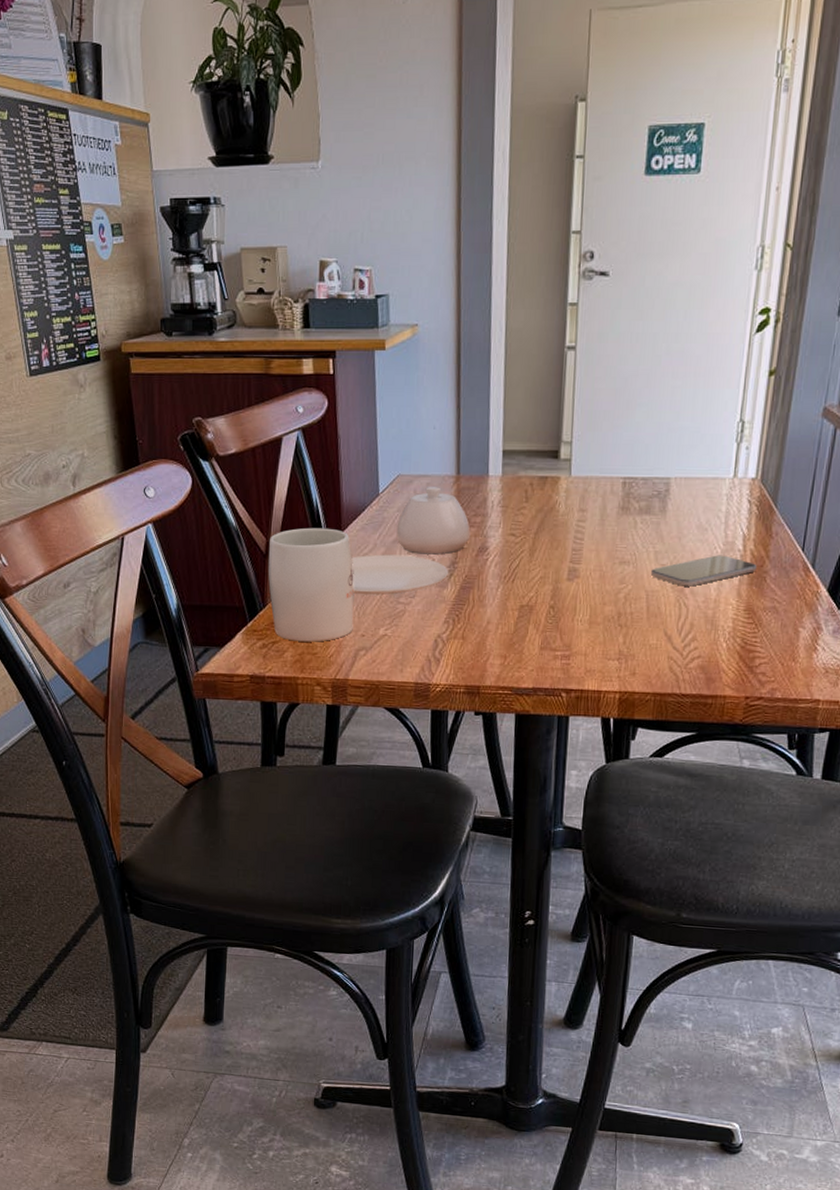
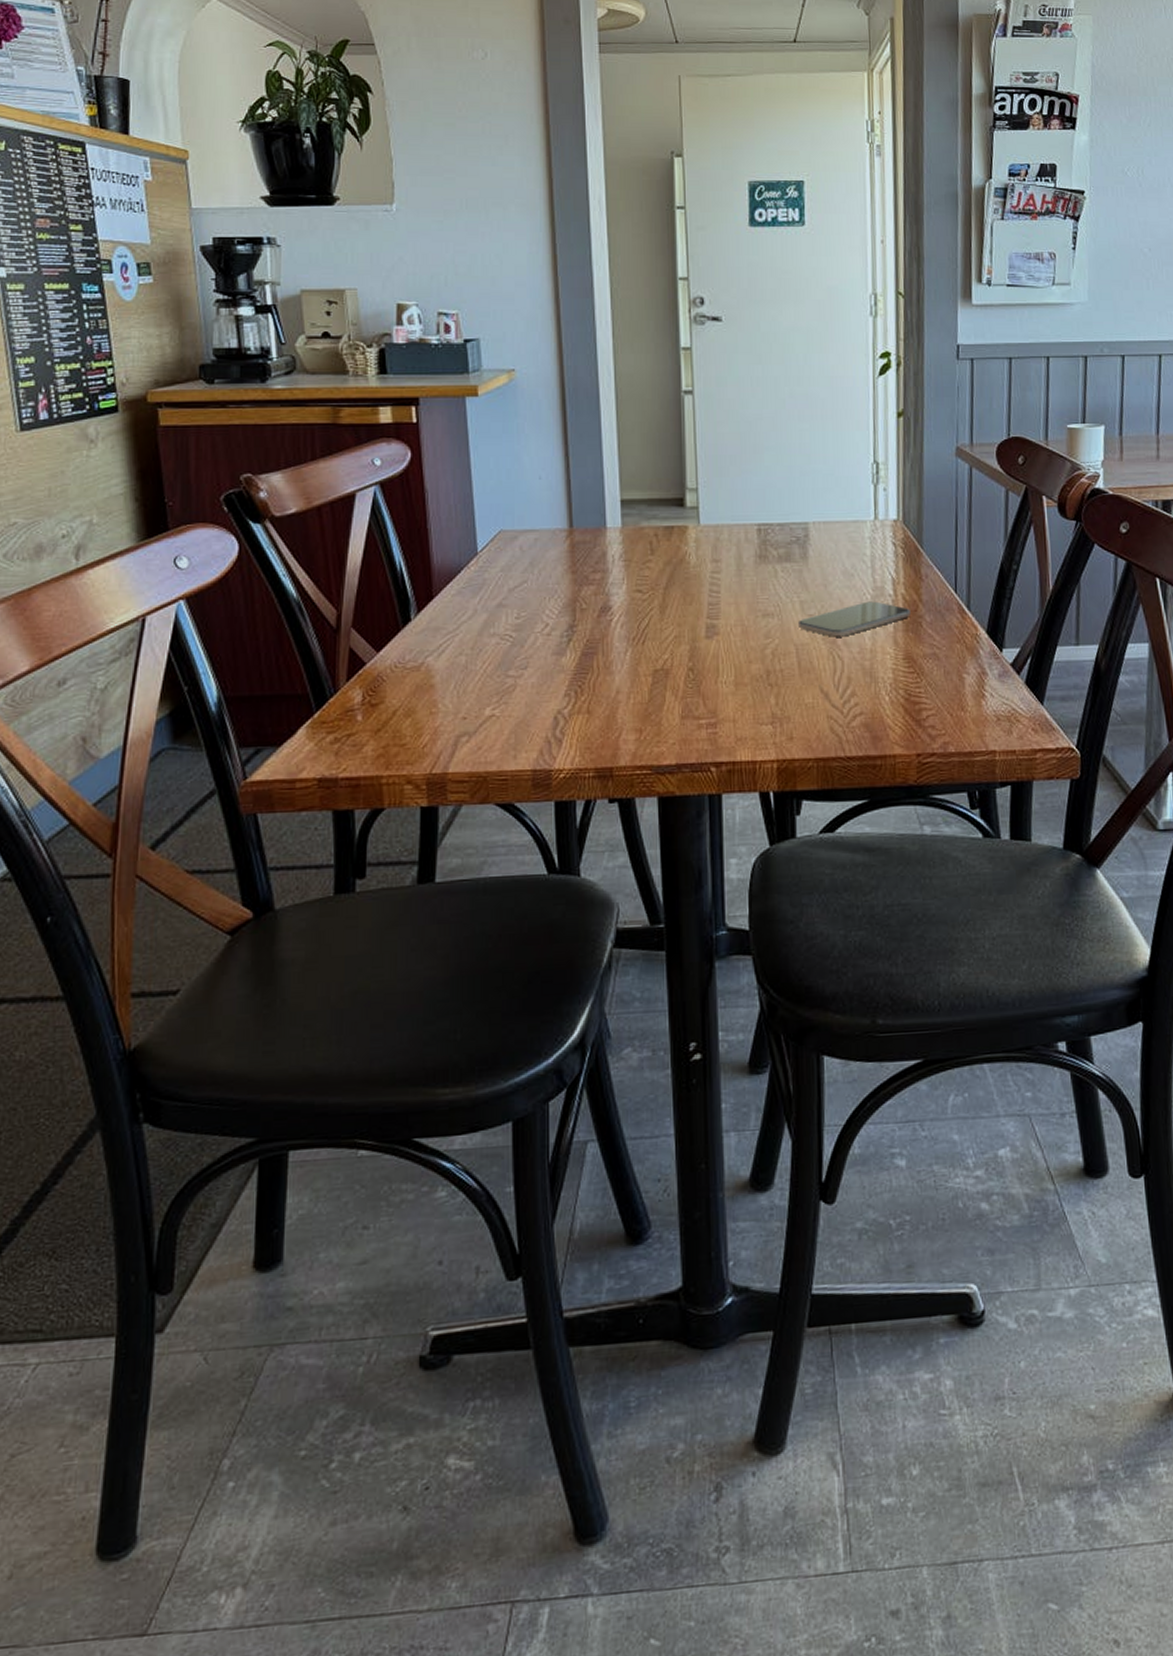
mug: present [267,527,355,642] -> none [339,594,452,732]
plate: present [351,554,449,595] -> none [446,620,567,669]
sugar bowl: present [396,487,471,555] -> none [501,542,590,618]

